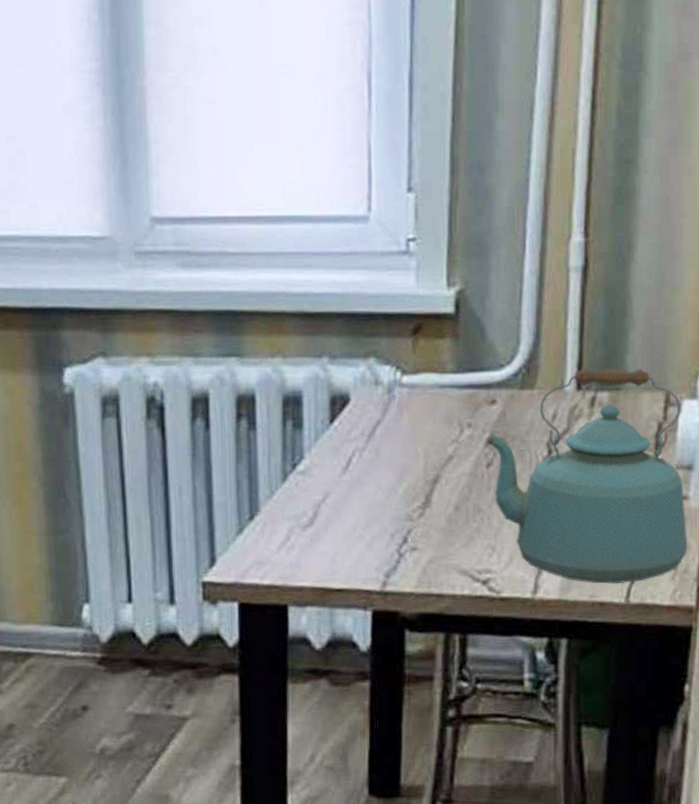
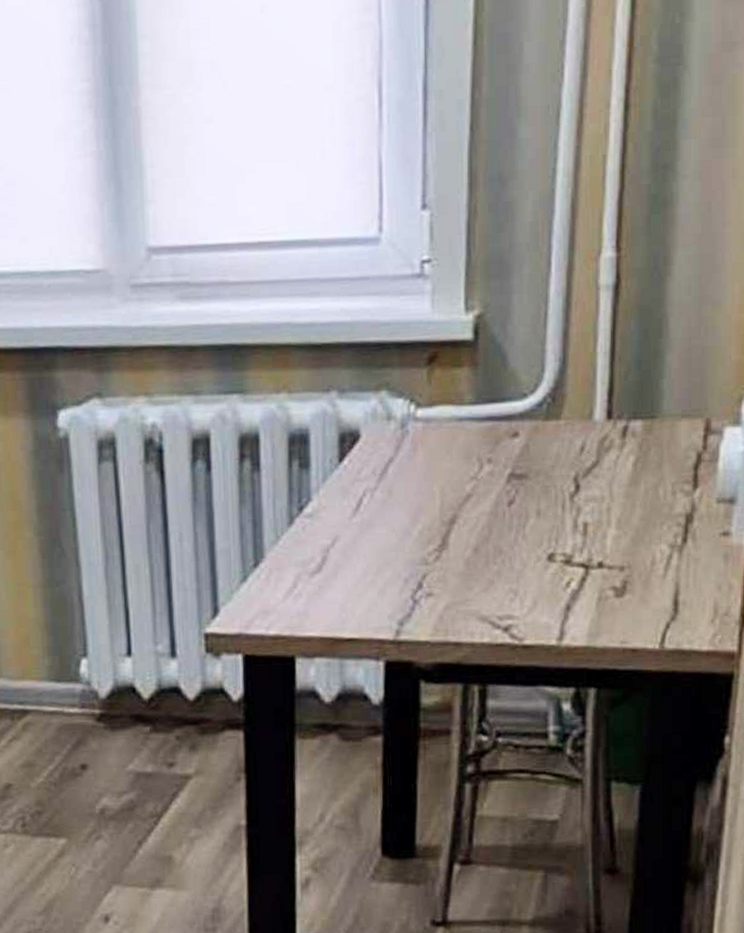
kettle: present [486,368,688,584] -> none [508,394,730,629]

